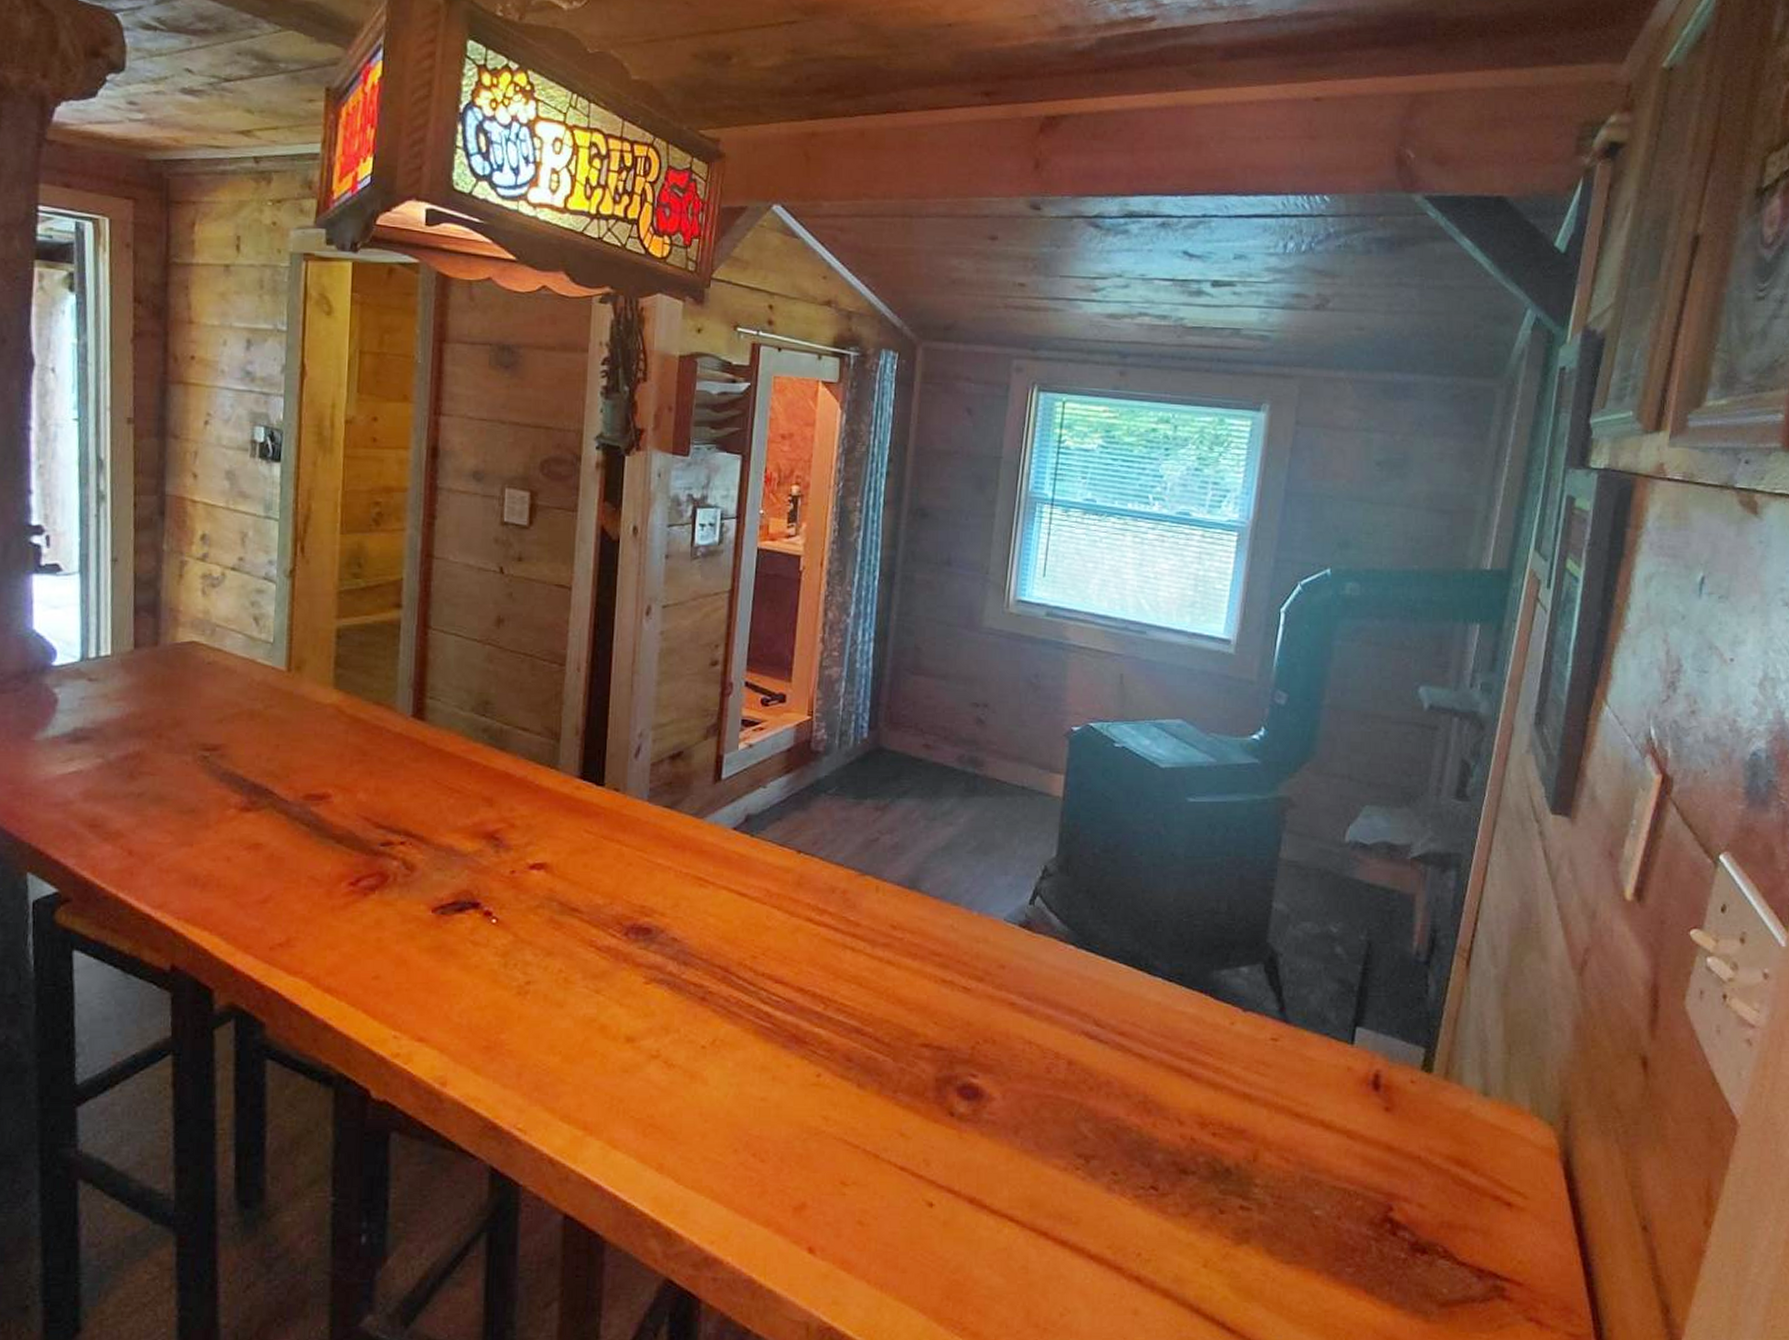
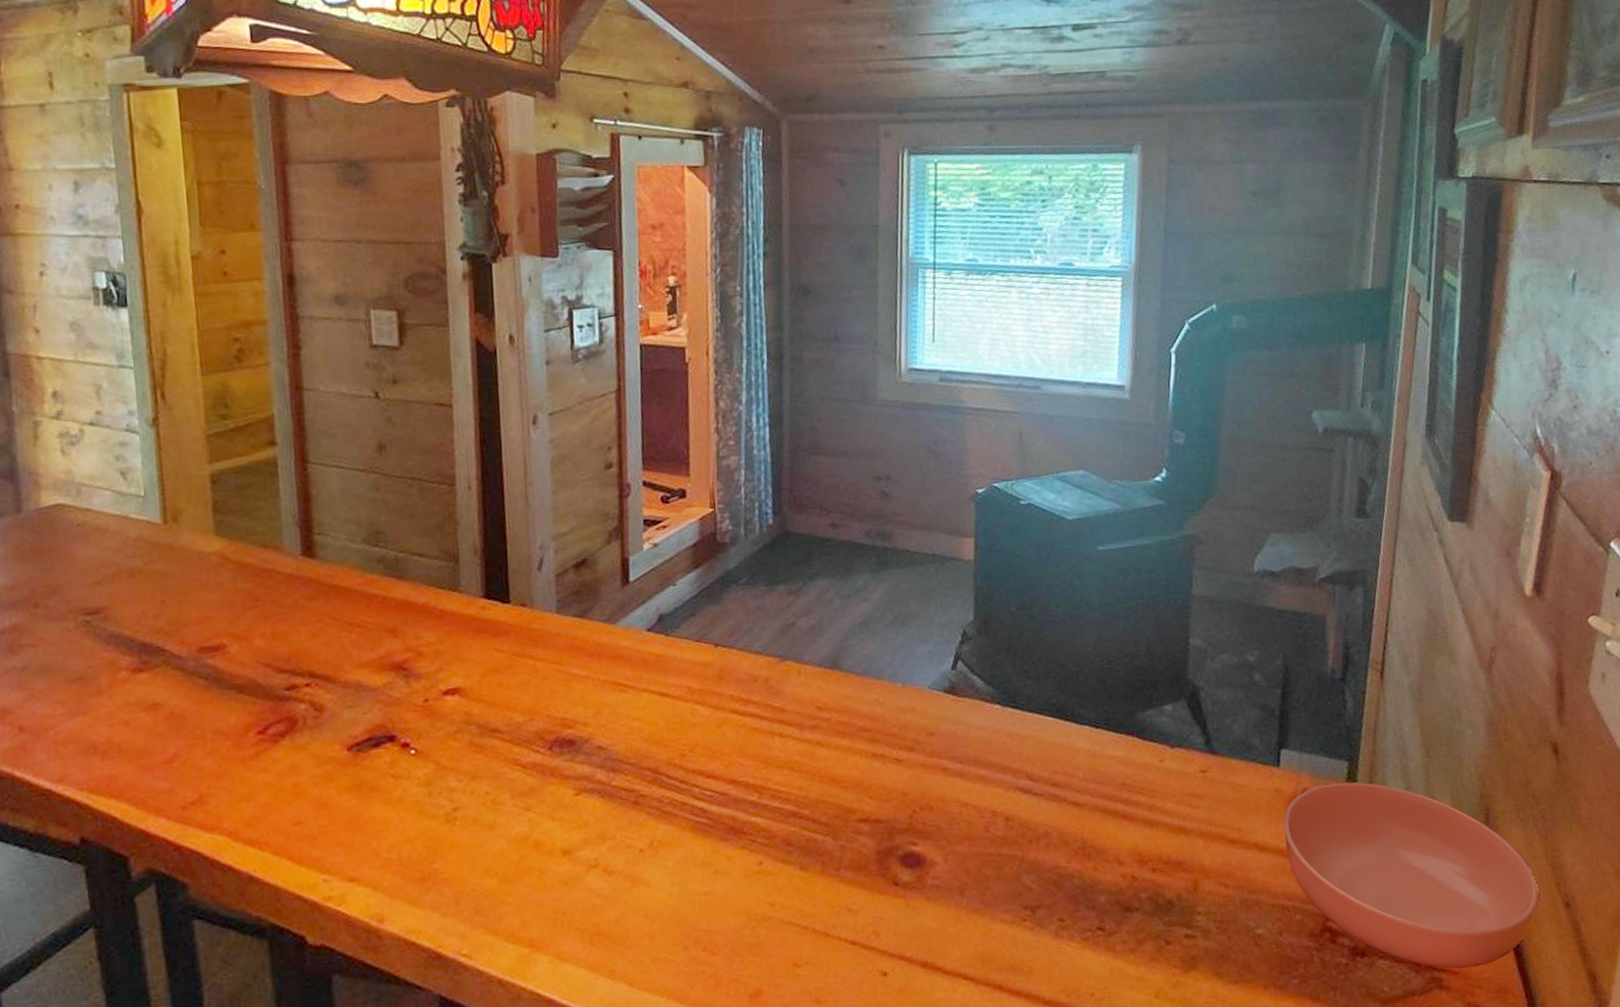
bowl: none [1352,1068,1615,1281] -> present [1283,782,1540,969]

